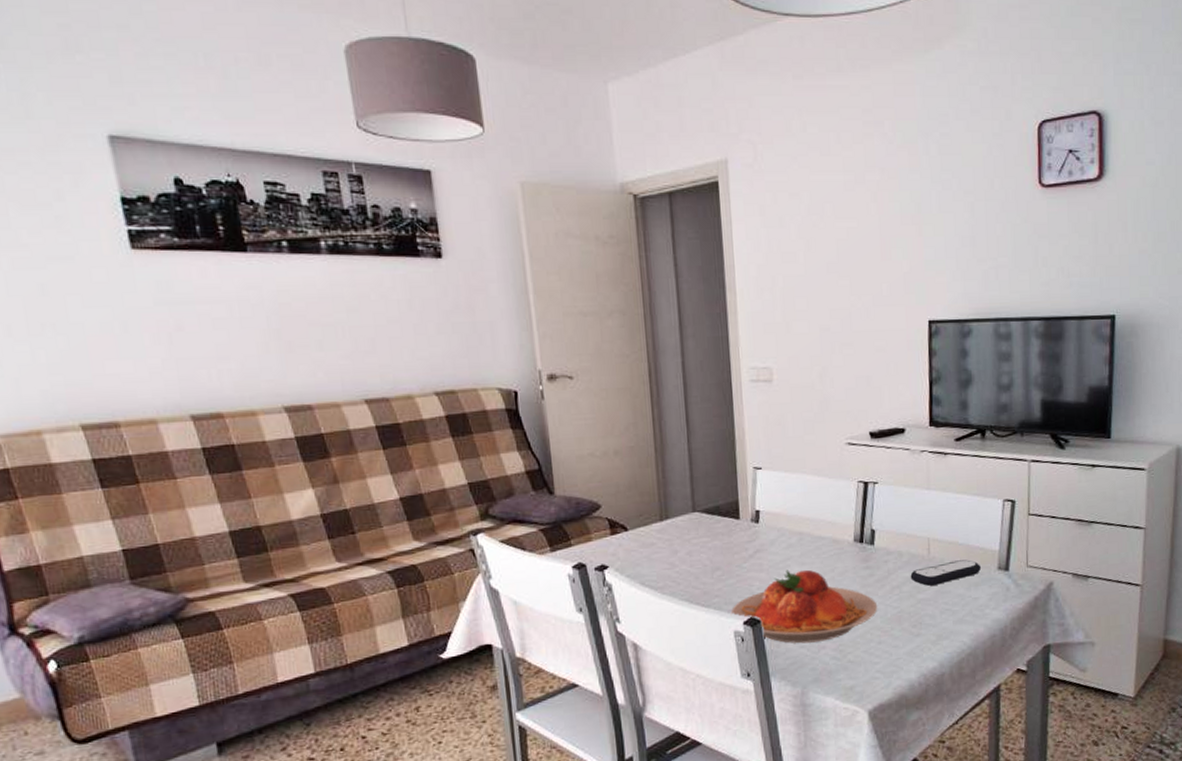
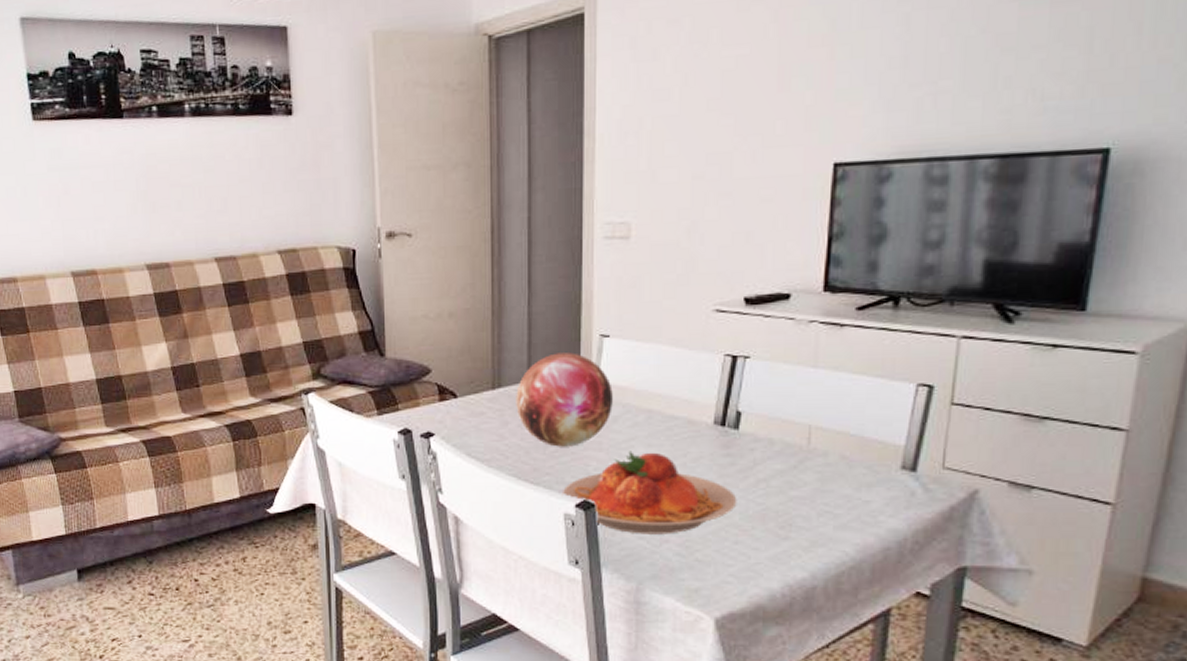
decorative orb: none [682,484,769,571] -> present [516,352,613,447]
remote control: present [910,559,982,586] -> none [782,454,879,482]

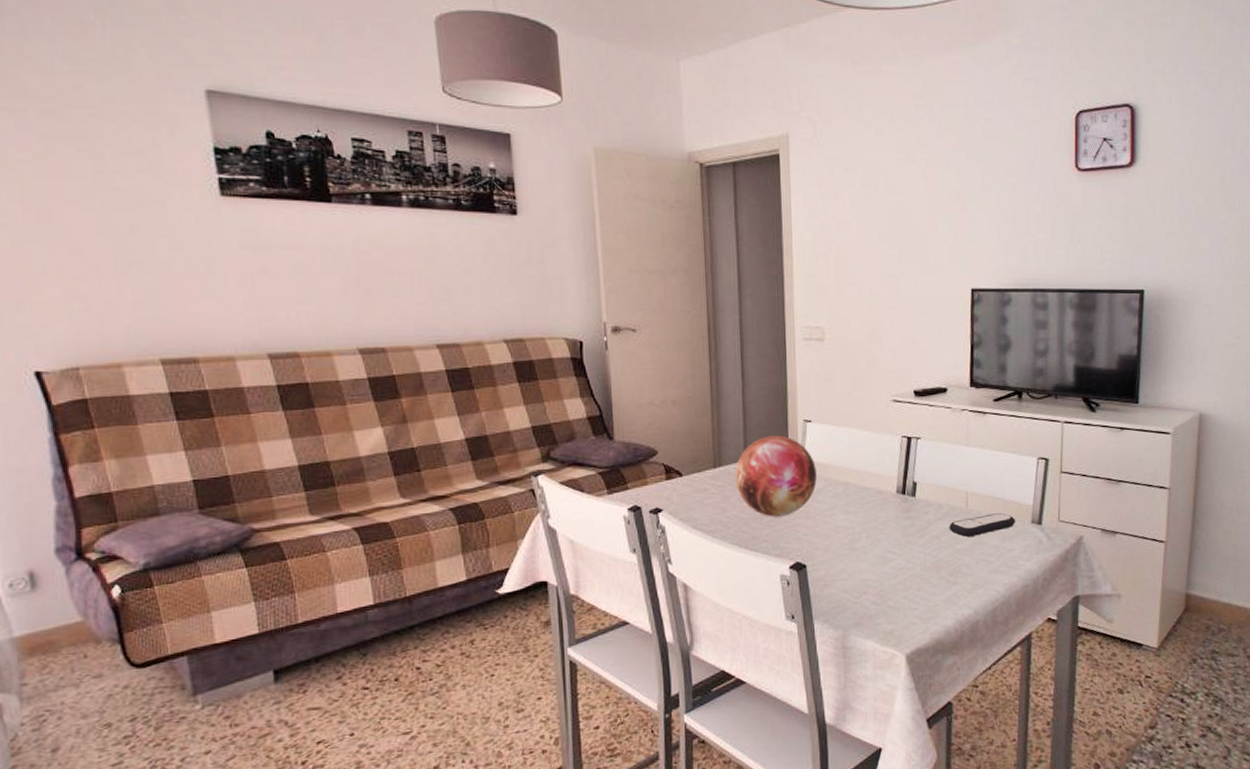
plate: present [561,451,737,534] -> none [777,518,918,589]
remote control: none [782,454,879,482] -> present [949,513,1016,537]

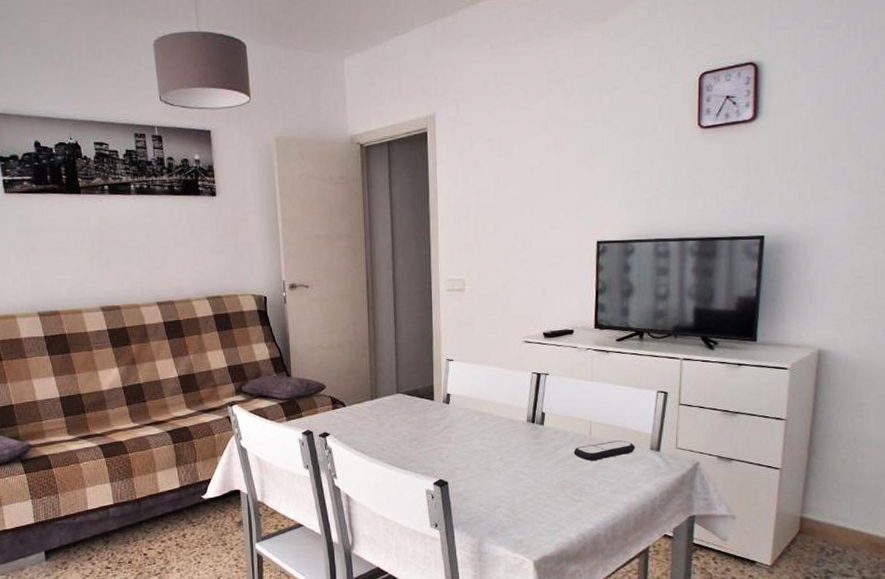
decorative orb: present [735,435,817,517] -> none [388,372,457,441]

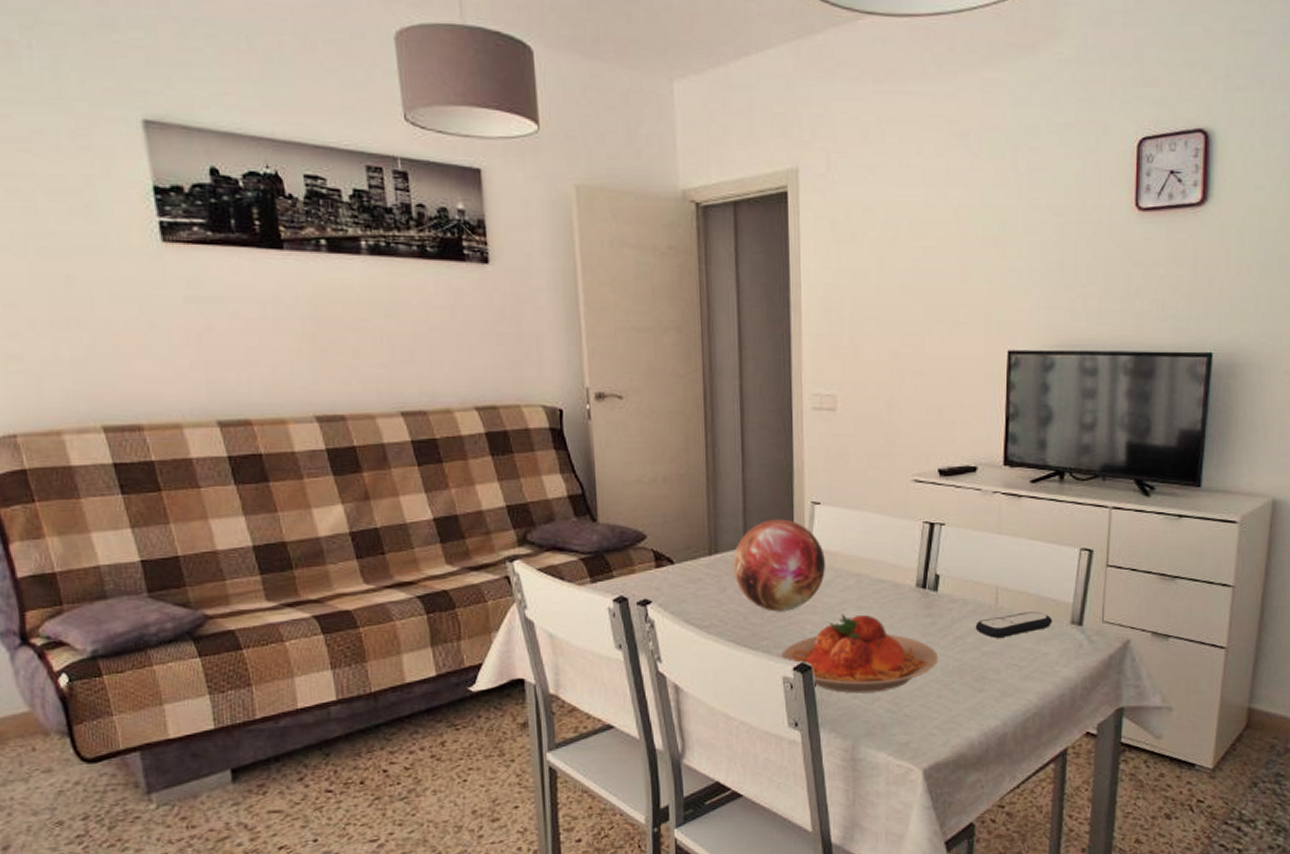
decorative orb: none [388,372,457,441] -> present [733,519,825,612]
plate: none [424,442,545,503] -> present [780,613,939,694]

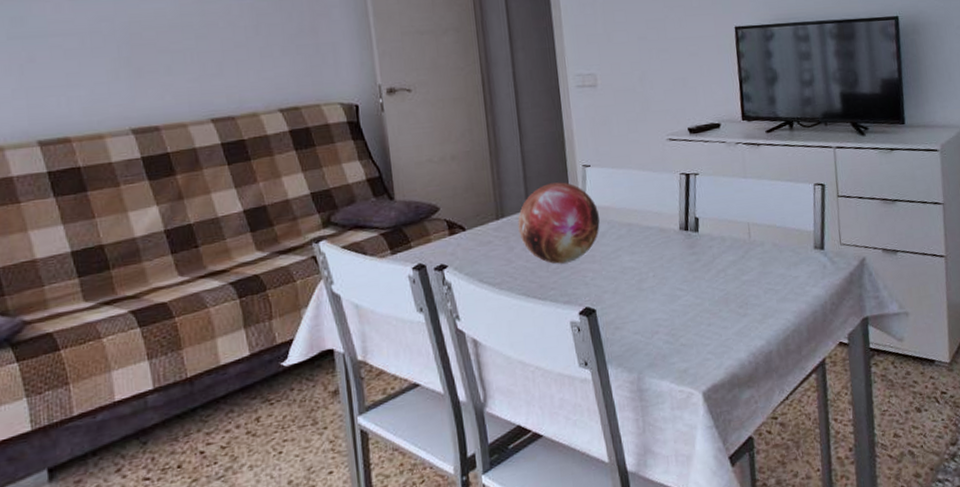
plate: present [780,613,939,694] -> none [566,258,706,330]
remote control: present [975,611,1053,638] -> none [734,241,799,268]

